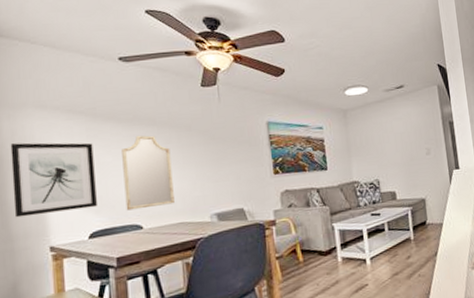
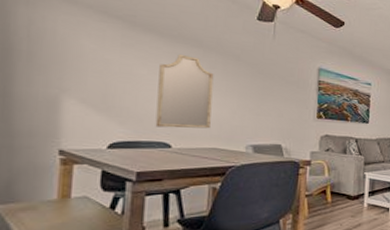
wall art: present [10,142,97,218] -> none [19,33,127,118]

